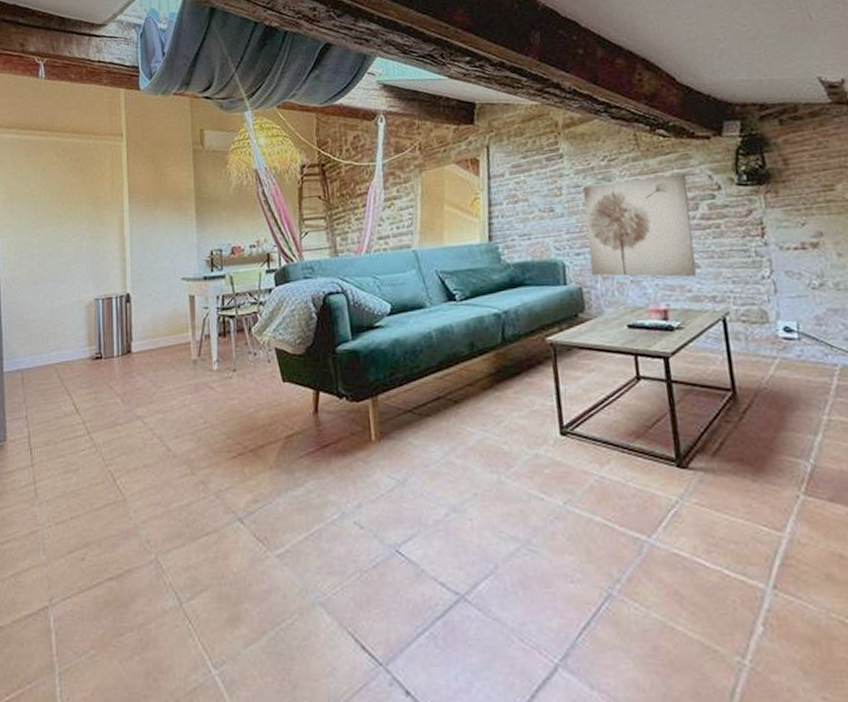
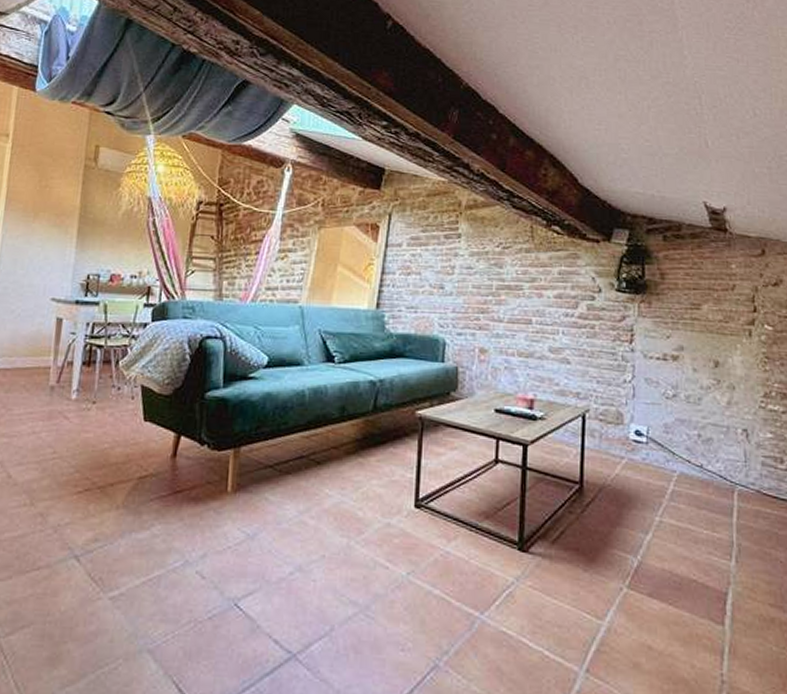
wall art: present [583,173,697,278] -> none [470,269,571,372]

